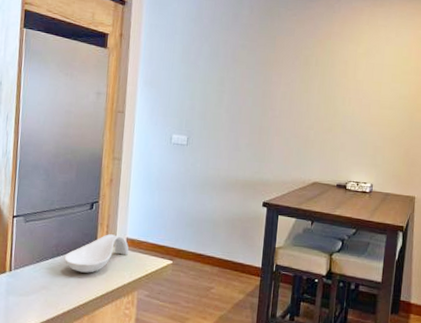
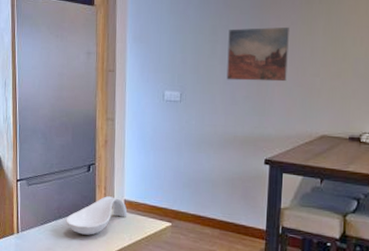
wall art: none [231,81,289,133] -> present [226,28,289,82]

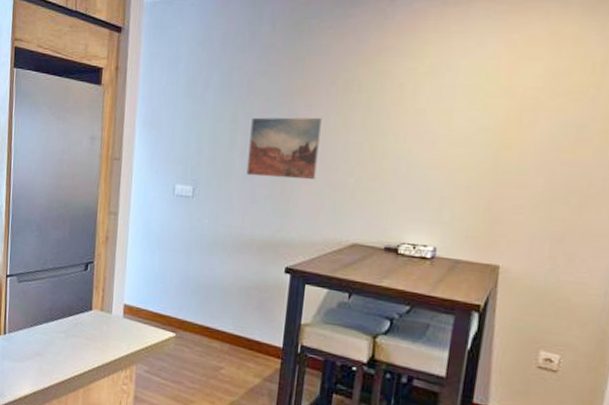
spoon rest: present [66,196,128,235] -> none [58,299,127,342]

